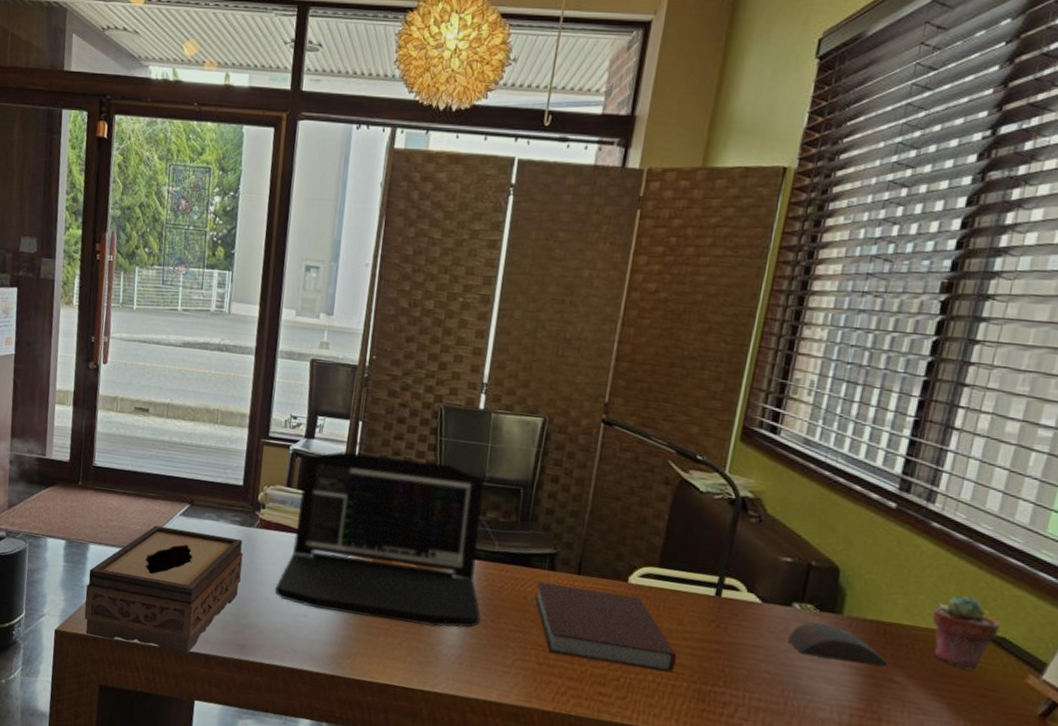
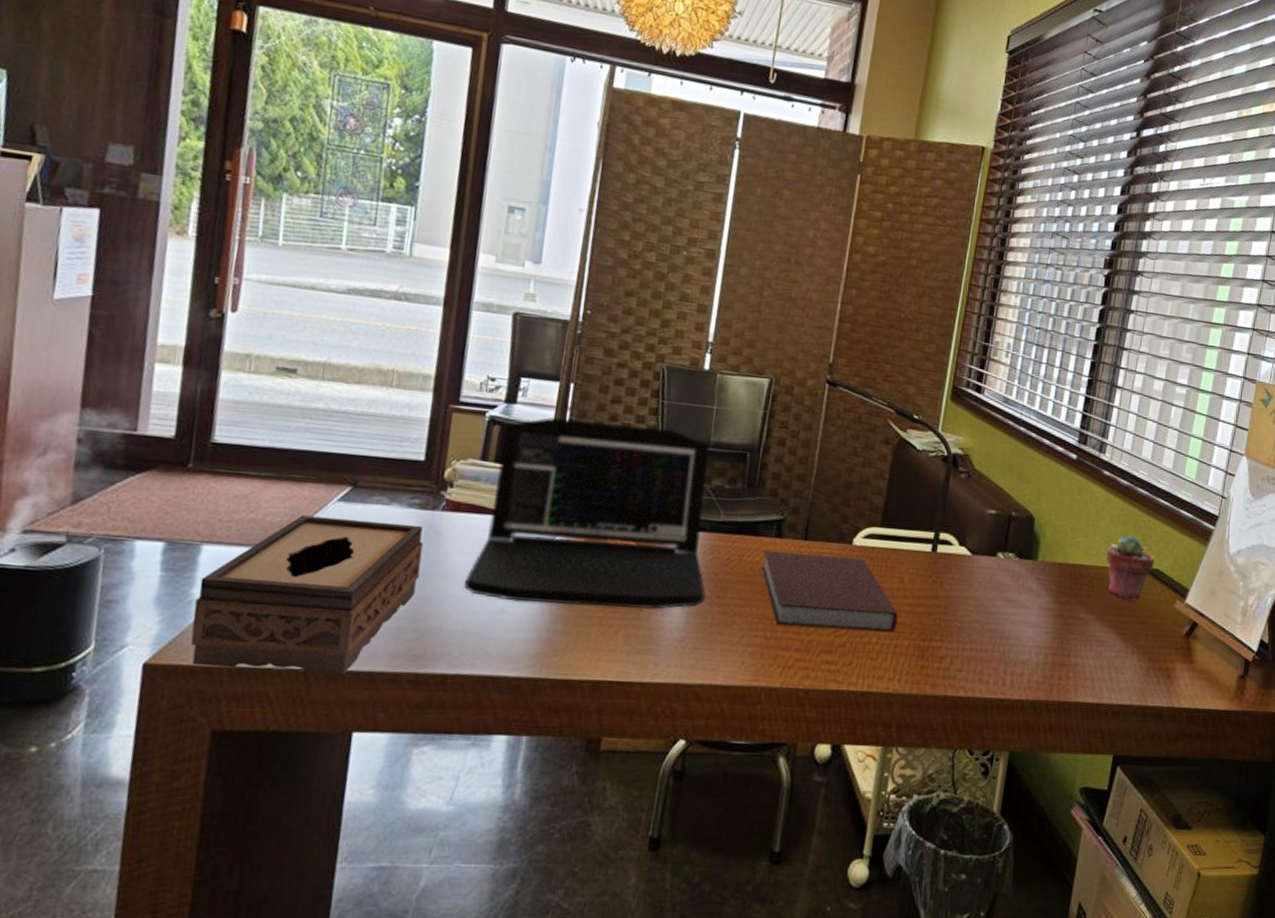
computer mouse: present [788,622,888,667] -> none [994,569,1074,605]

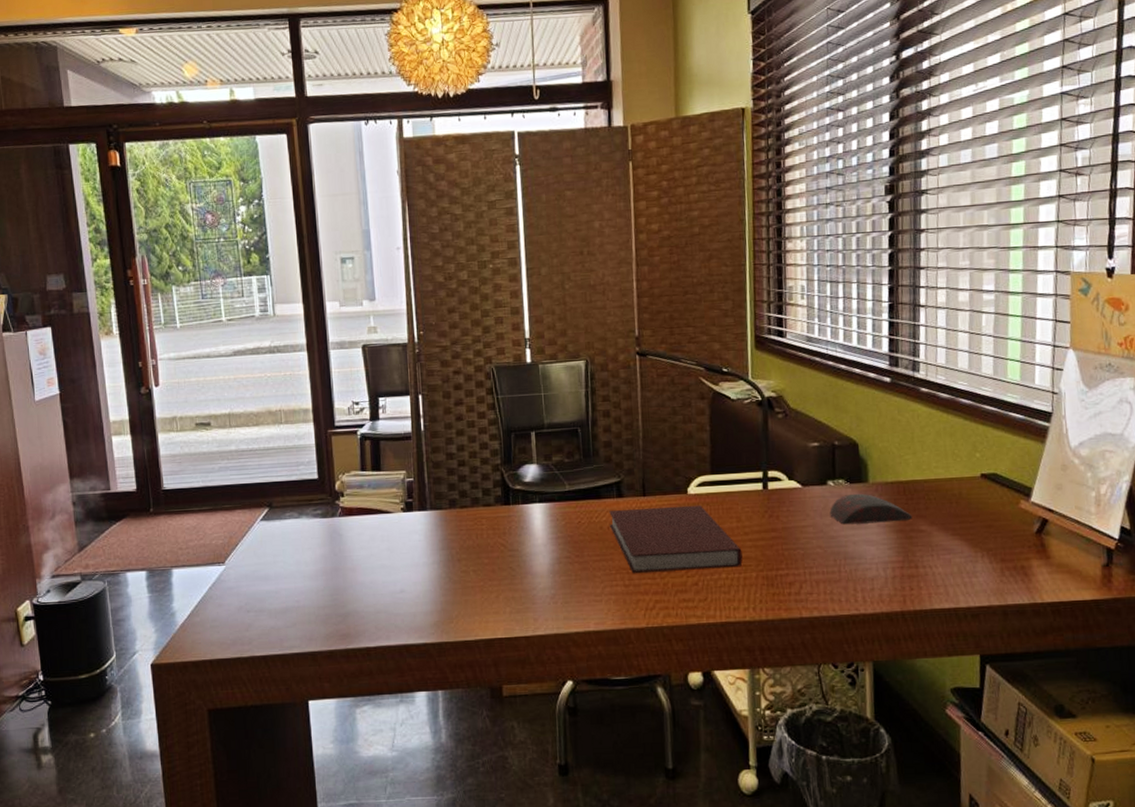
tissue box: present [190,515,424,675] -> none [176,531,333,662]
laptop: present [463,417,710,610] -> none [368,420,567,582]
computer mouse: none [994,569,1074,605] -> present [829,493,912,525]
potted succulent: present [1106,534,1155,601] -> none [937,445,991,507]

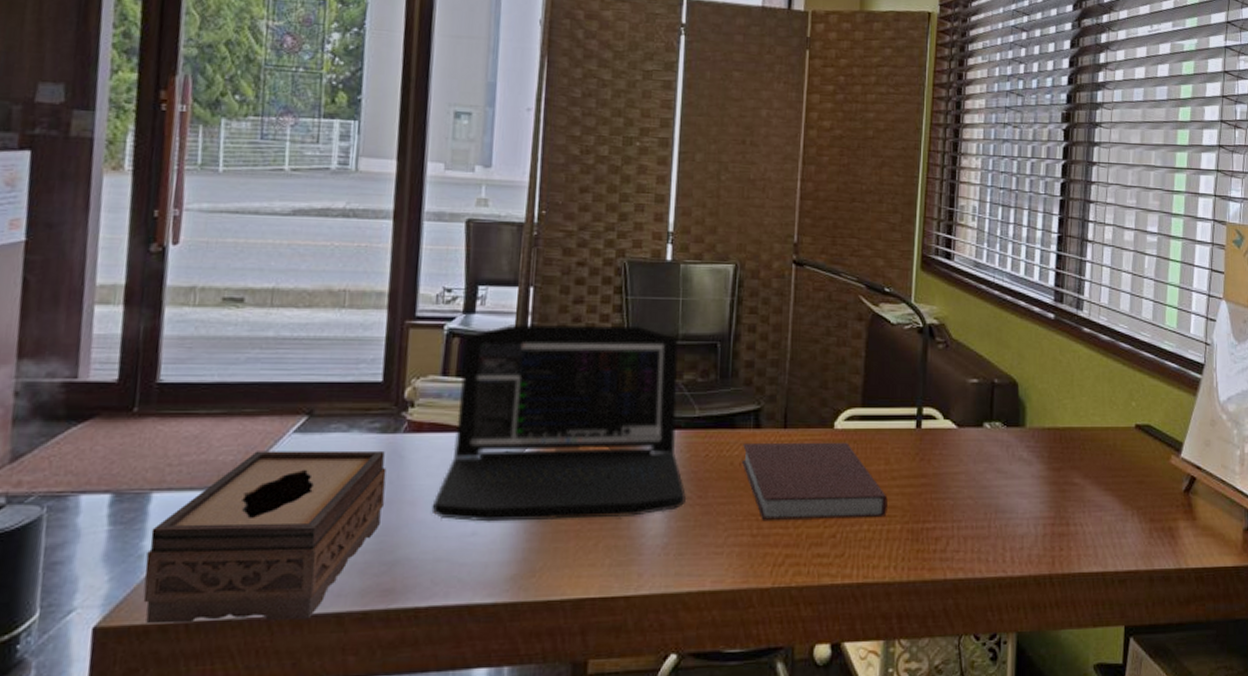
tissue box: none [176,531,333,662] -> present [143,450,387,624]
laptop: none [368,420,567,582] -> present [431,323,687,522]
computer mouse: present [829,493,912,525] -> none [984,438,1067,473]

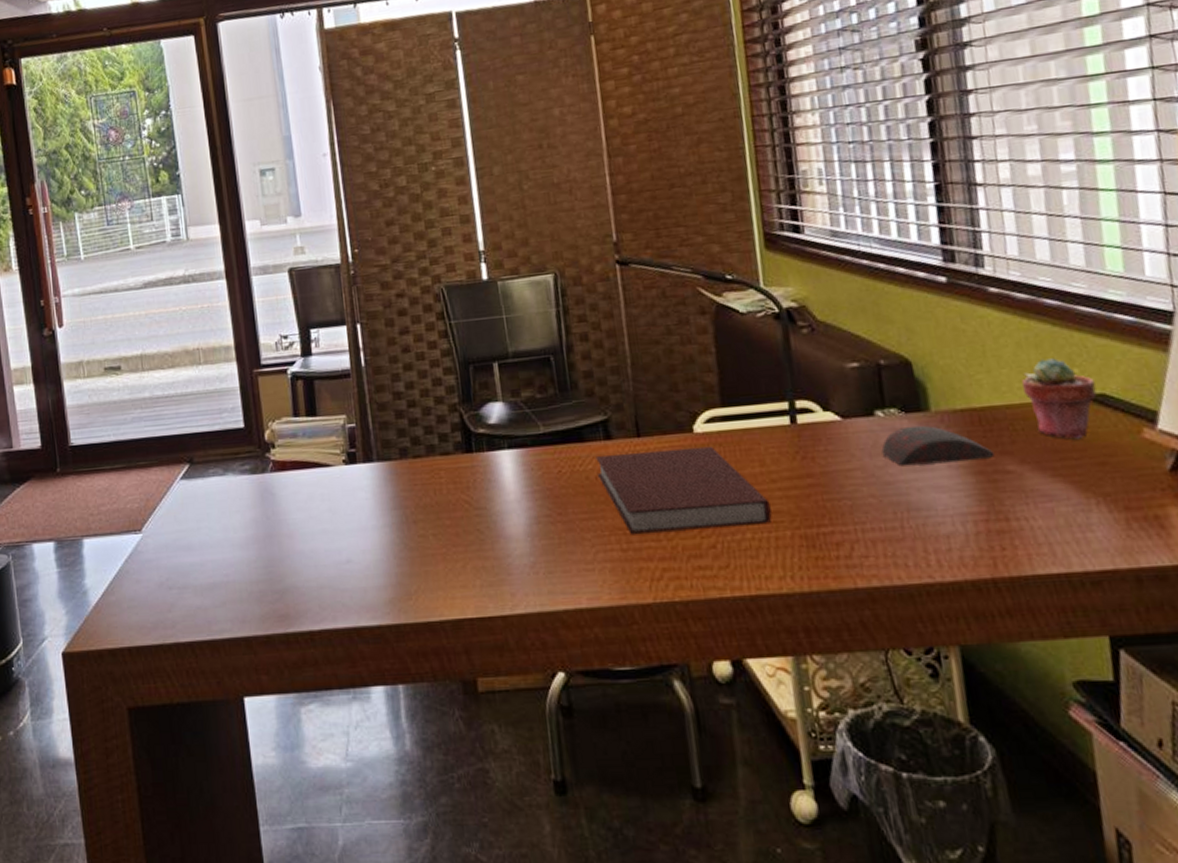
tissue box: present [143,450,387,624] -> none [89,489,266,650]
laptop: present [431,323,687,522] -> none [307,349,547,550]
computer mouse: none [984,438,1067,473] -> present [881,425,995,466]
potted succulent: none [1094,392,1145,461] -> present [1021,358,1097,439]

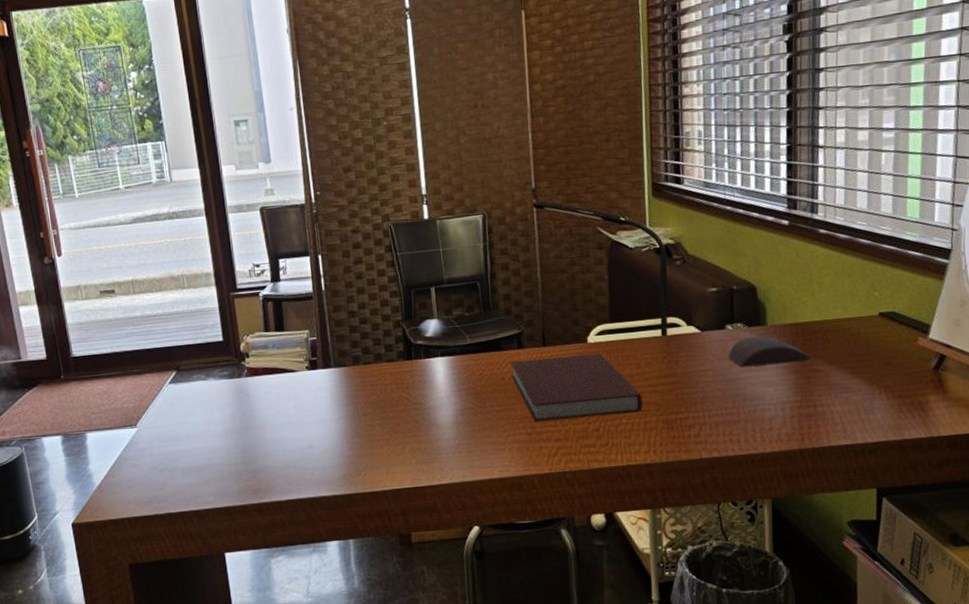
potted succulent: present [1021,358,1097,439] -> none [835,284,889,346]

